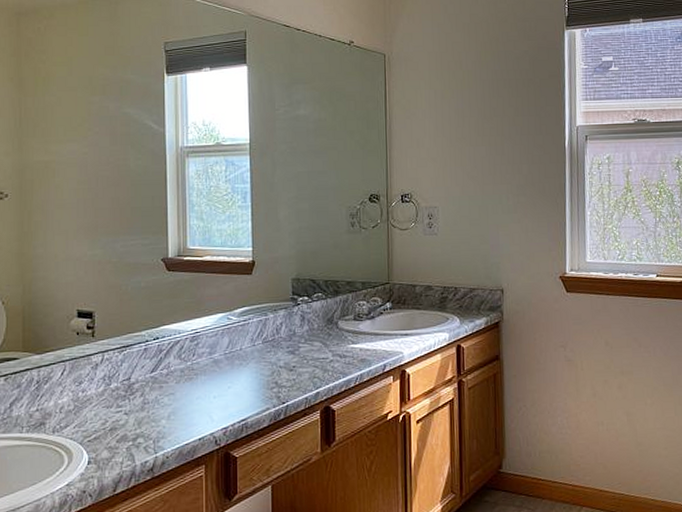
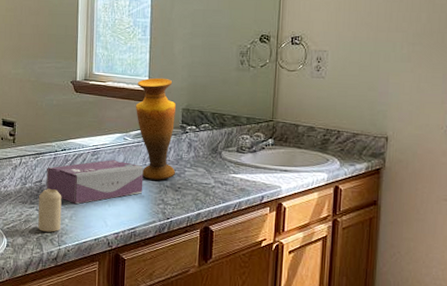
candle: none [128,385,157,439] -> present [38,188,62,232]
tissue box: none [136,344,253,401] -> present [46,160,144,205]
vase: none [238,247,290,362] -> present [135,77,177,181]

